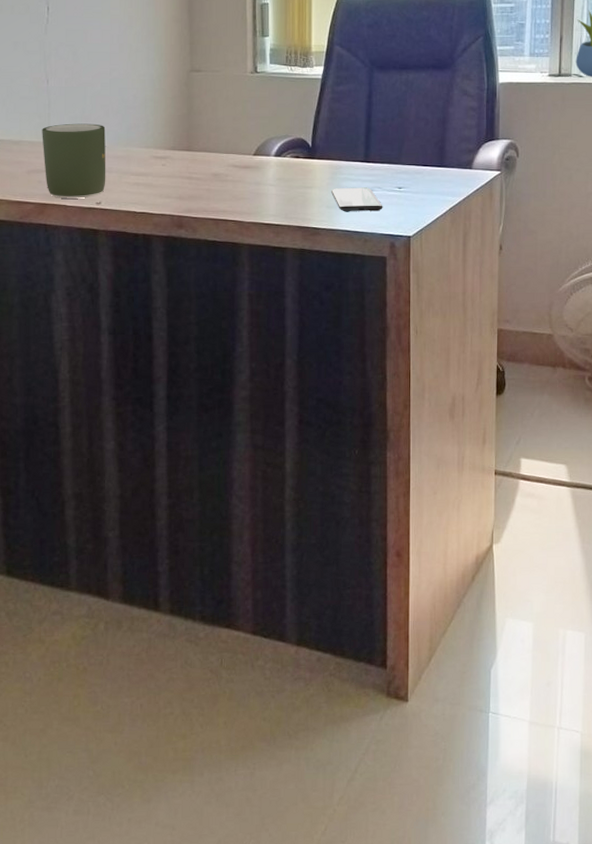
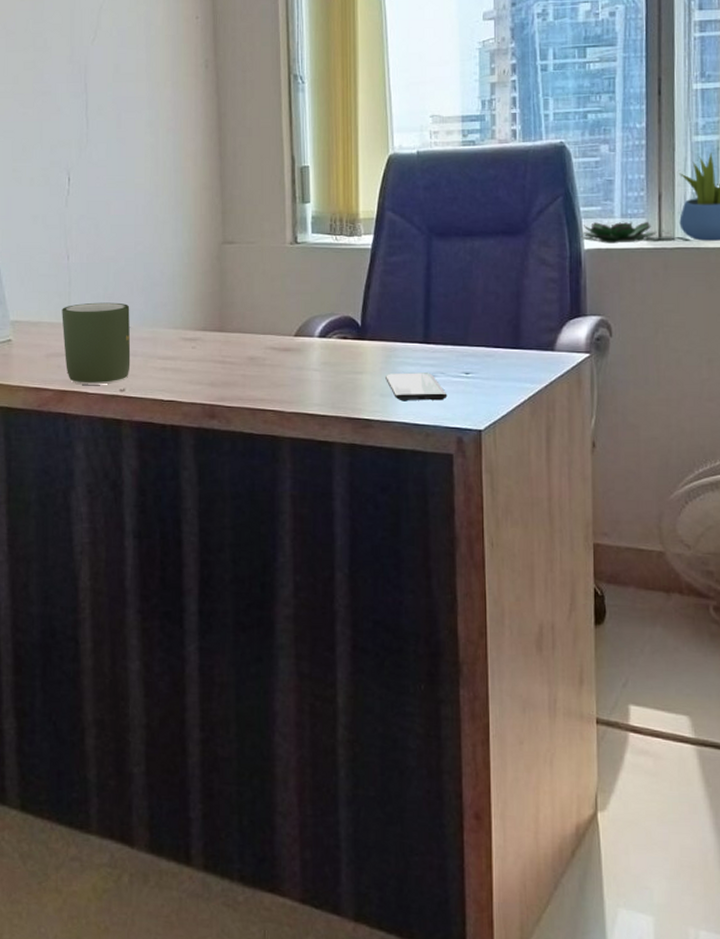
succulent plant: none [496,59,558,78] -> present [580,221,657,244]

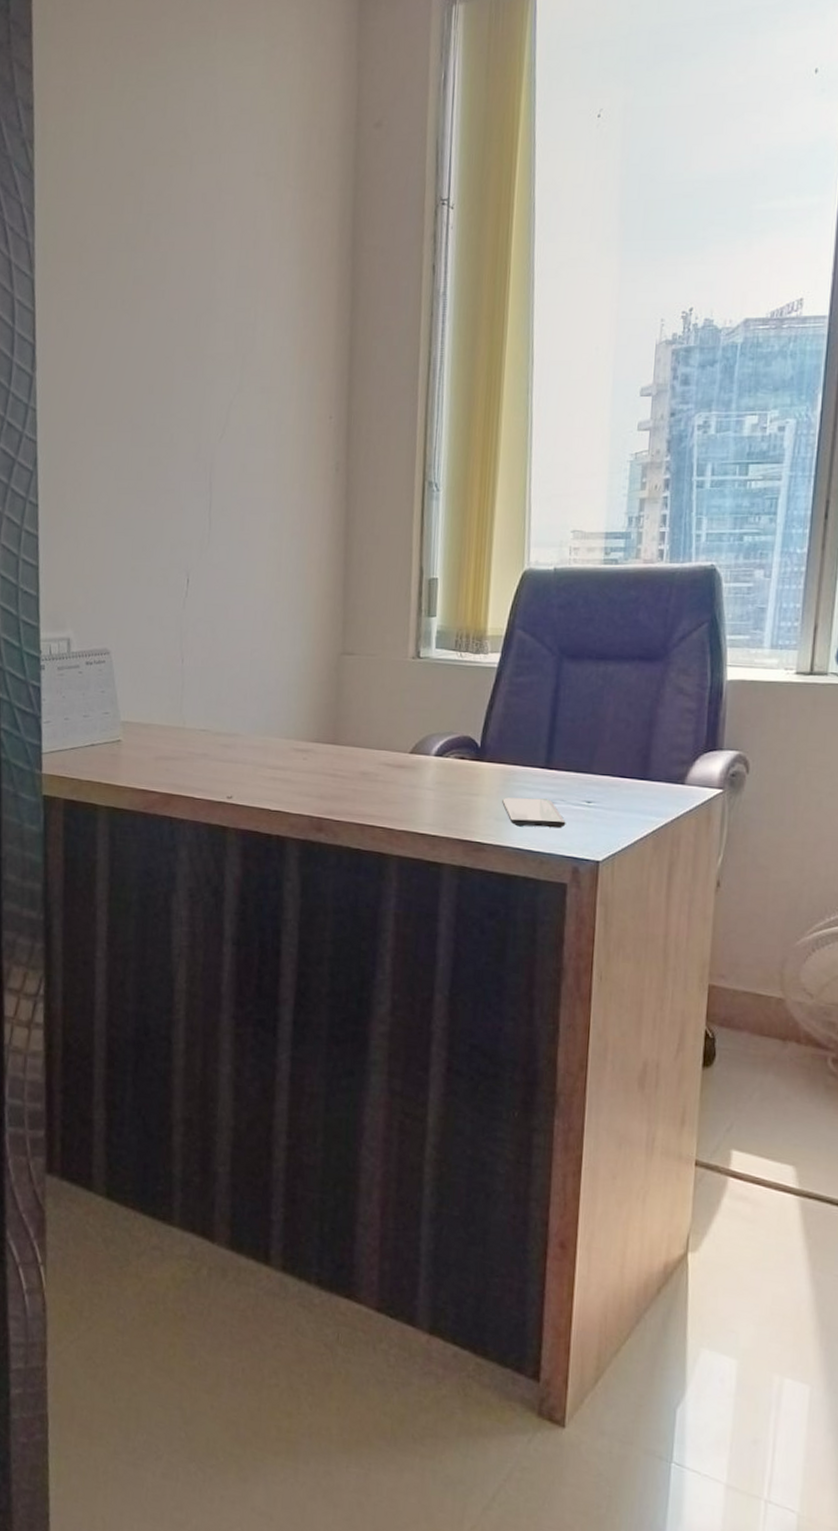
mug: present [62,302,131,385] -> none [172,707,242,791]
succulent plant: present [580,221,657,244] -> none [724,652,809,676]

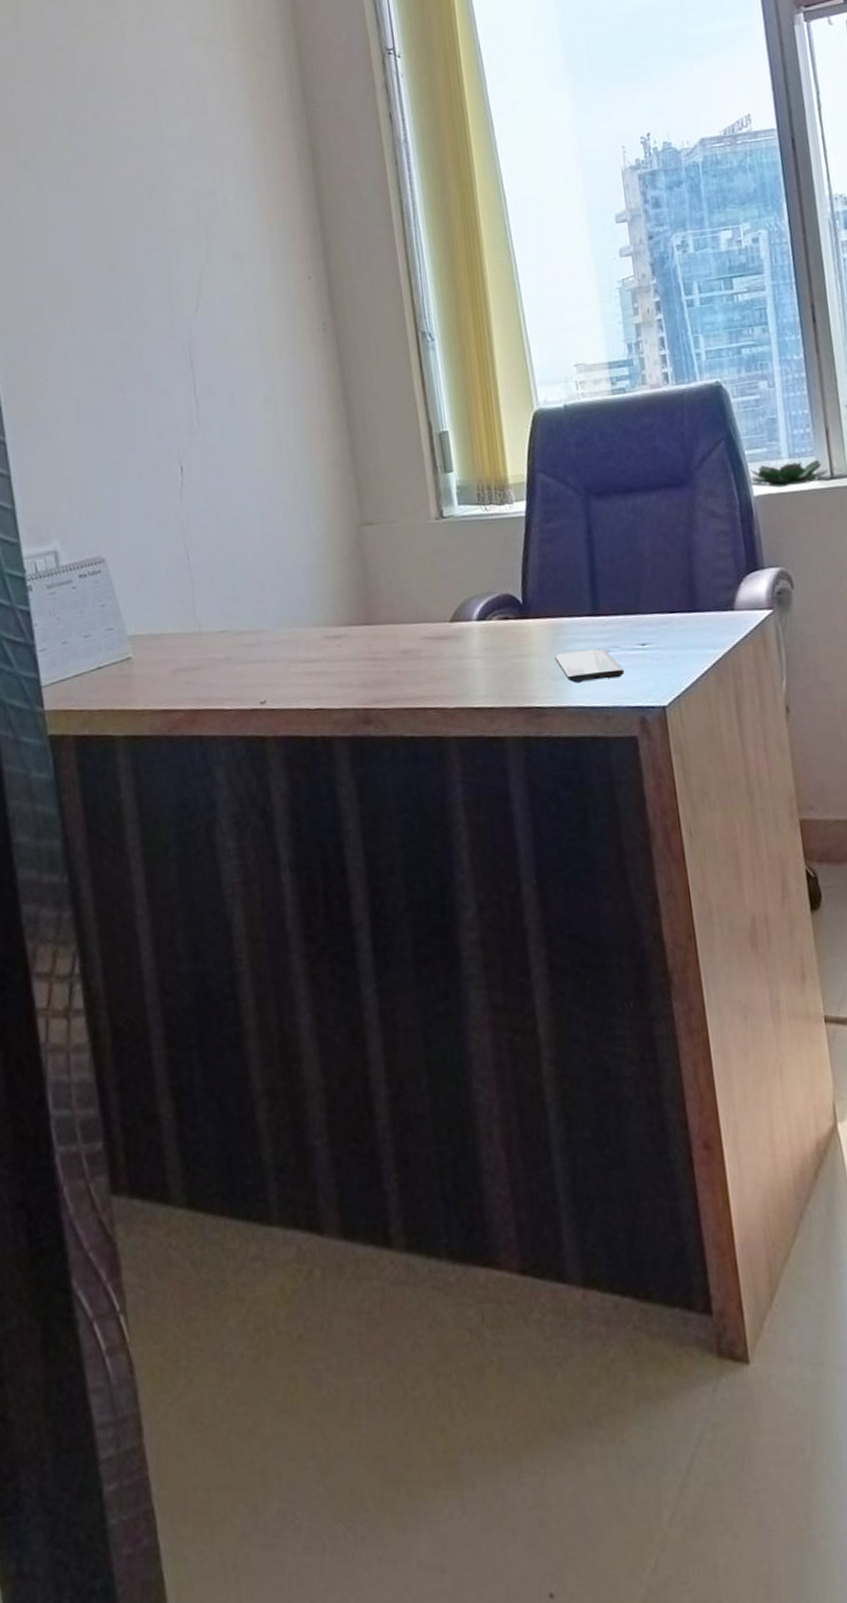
succulent plant: none [724,652,809,676] -> present [748,460,828,488]

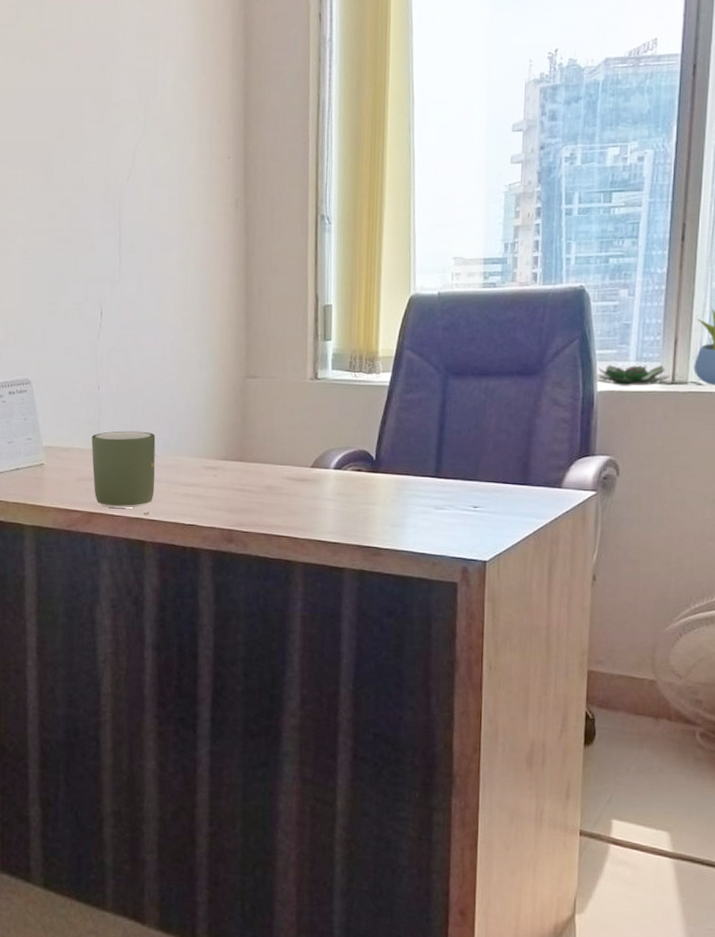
mug: none [186,603,270,701] -> present [91,431,156,508]
phone: present [555,648,625,683] -> none [396,505,455,532]

